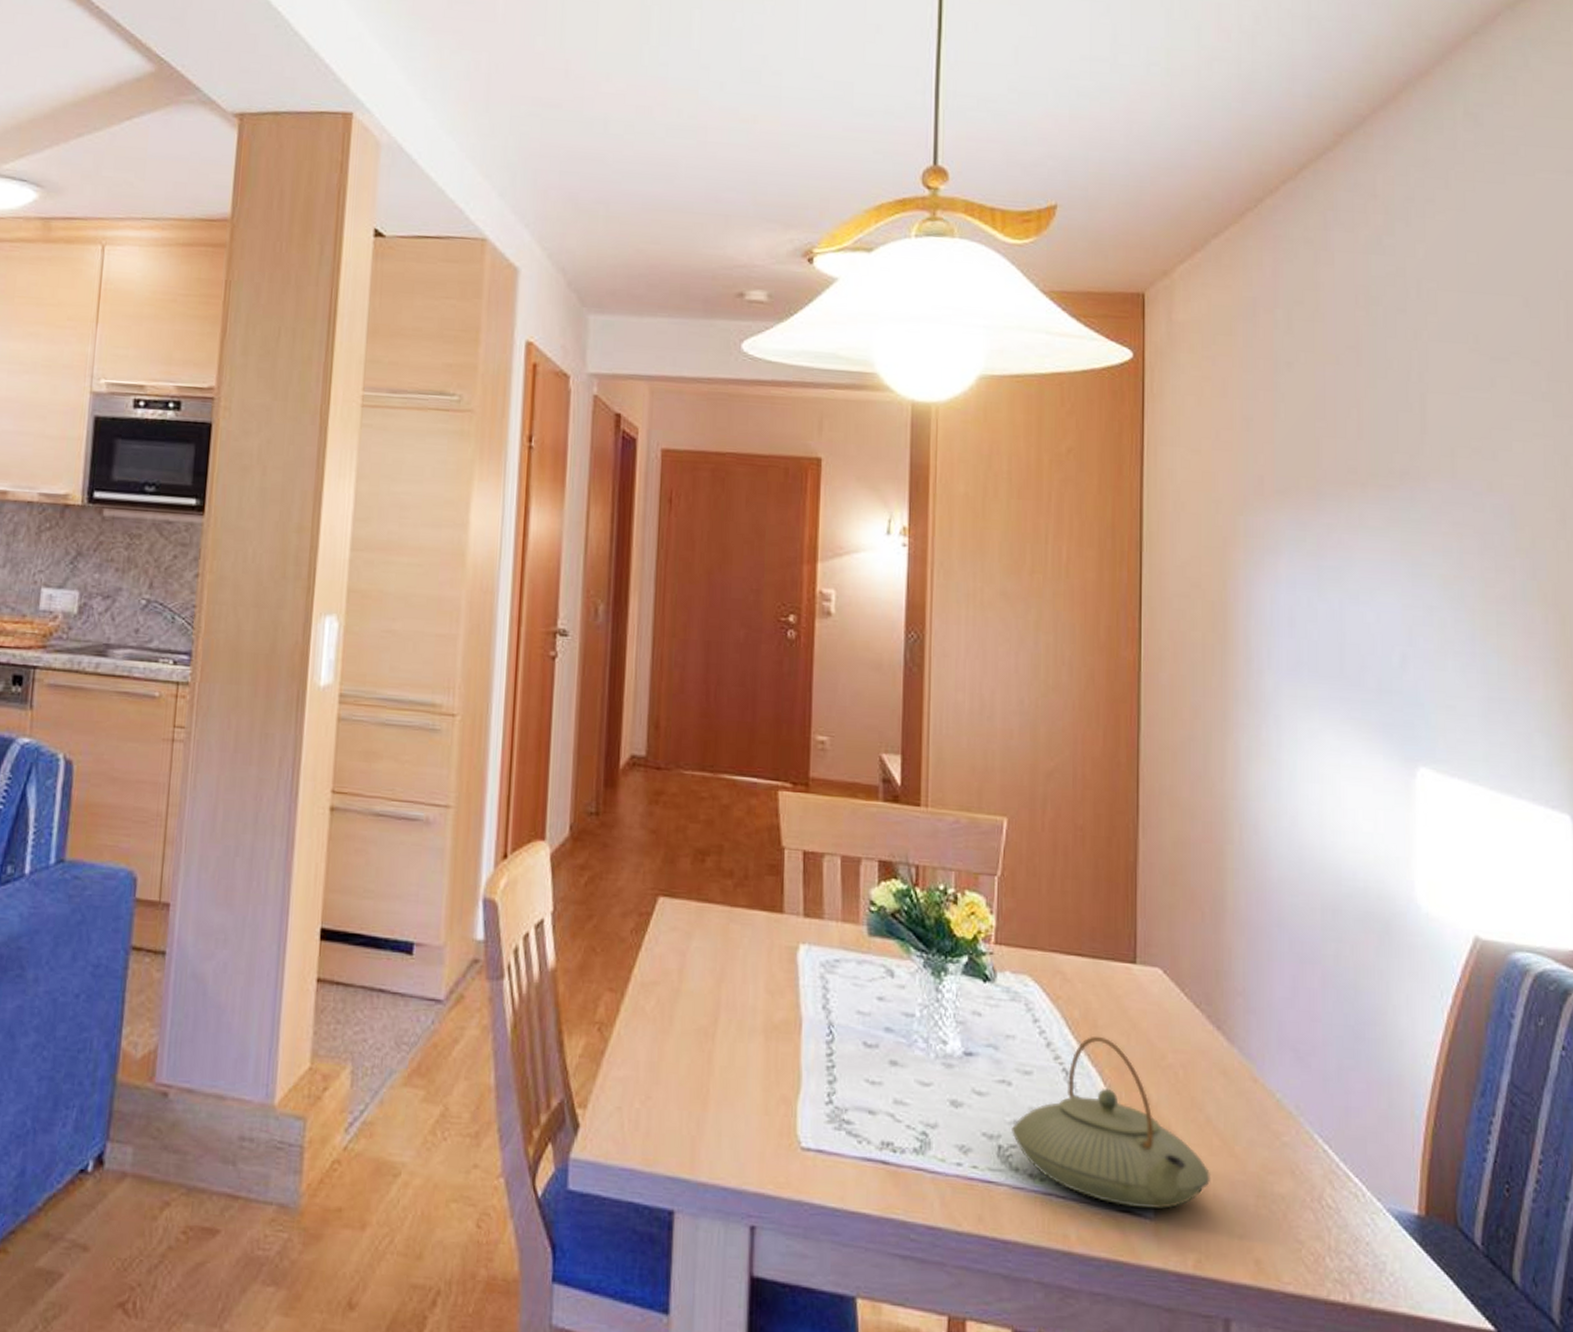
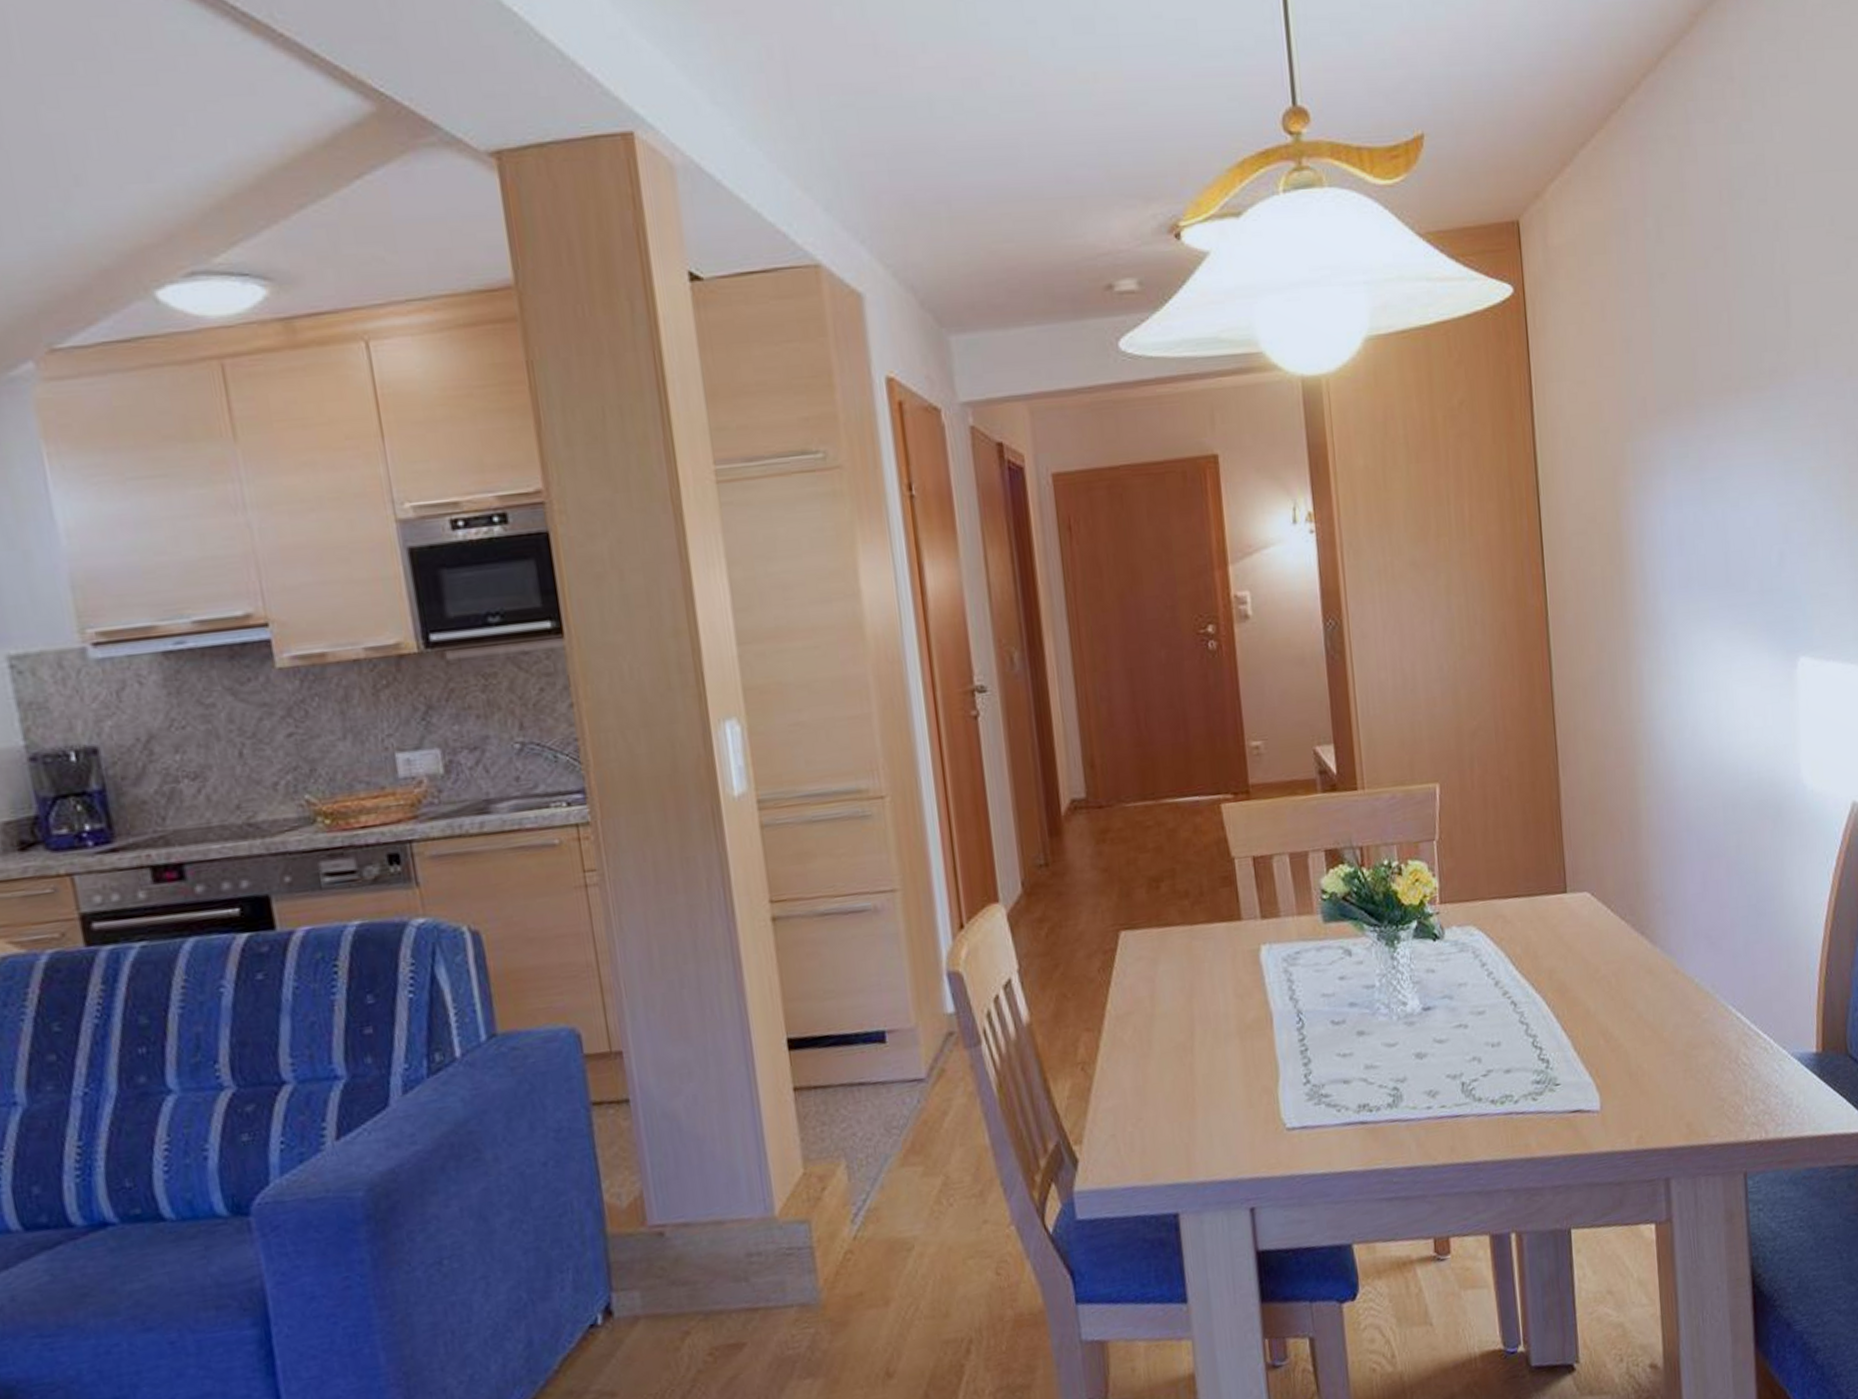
teapot: present [1012,1036,1211,1209] -> none [1472,964,1646,1108]

